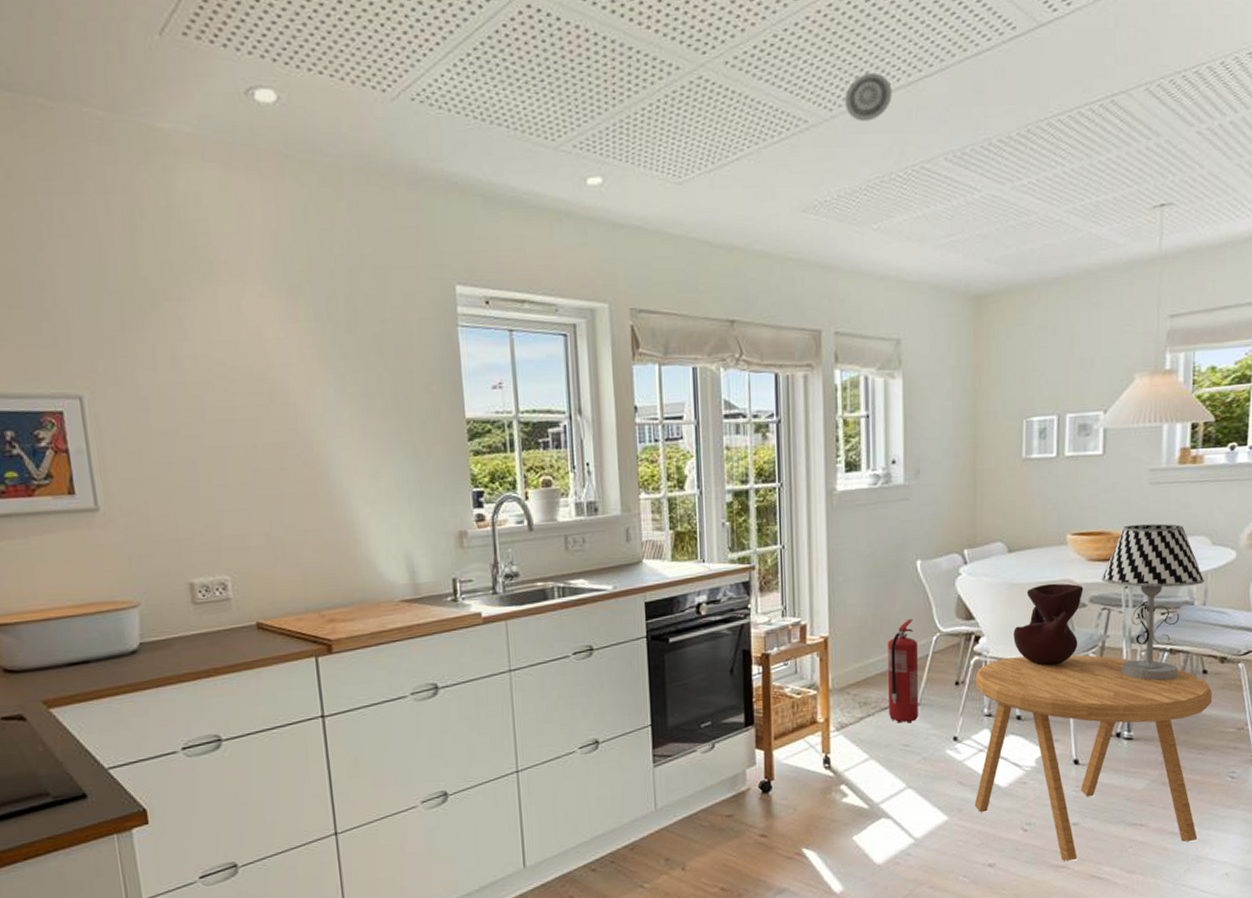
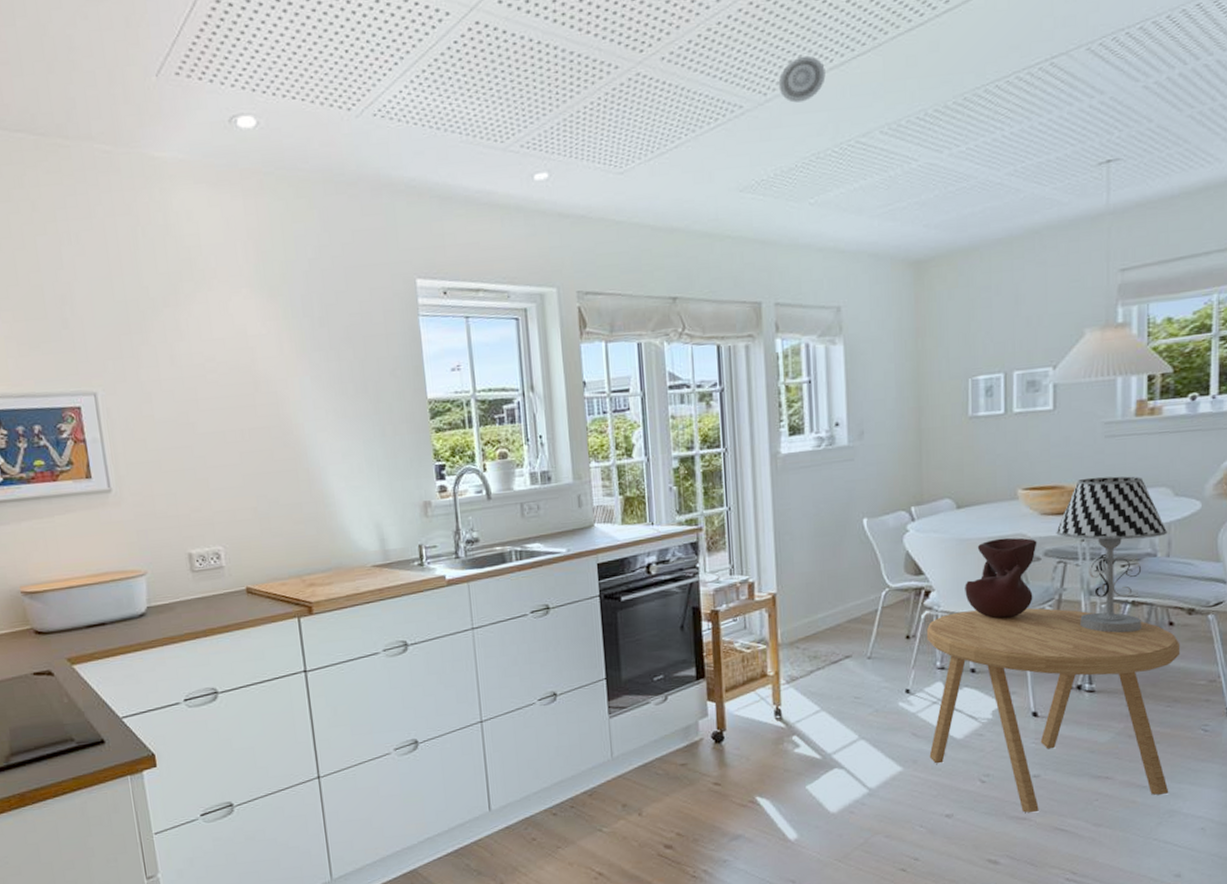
fire extinguisher: present [888,618,919,723] -> none [836,574,869,676]

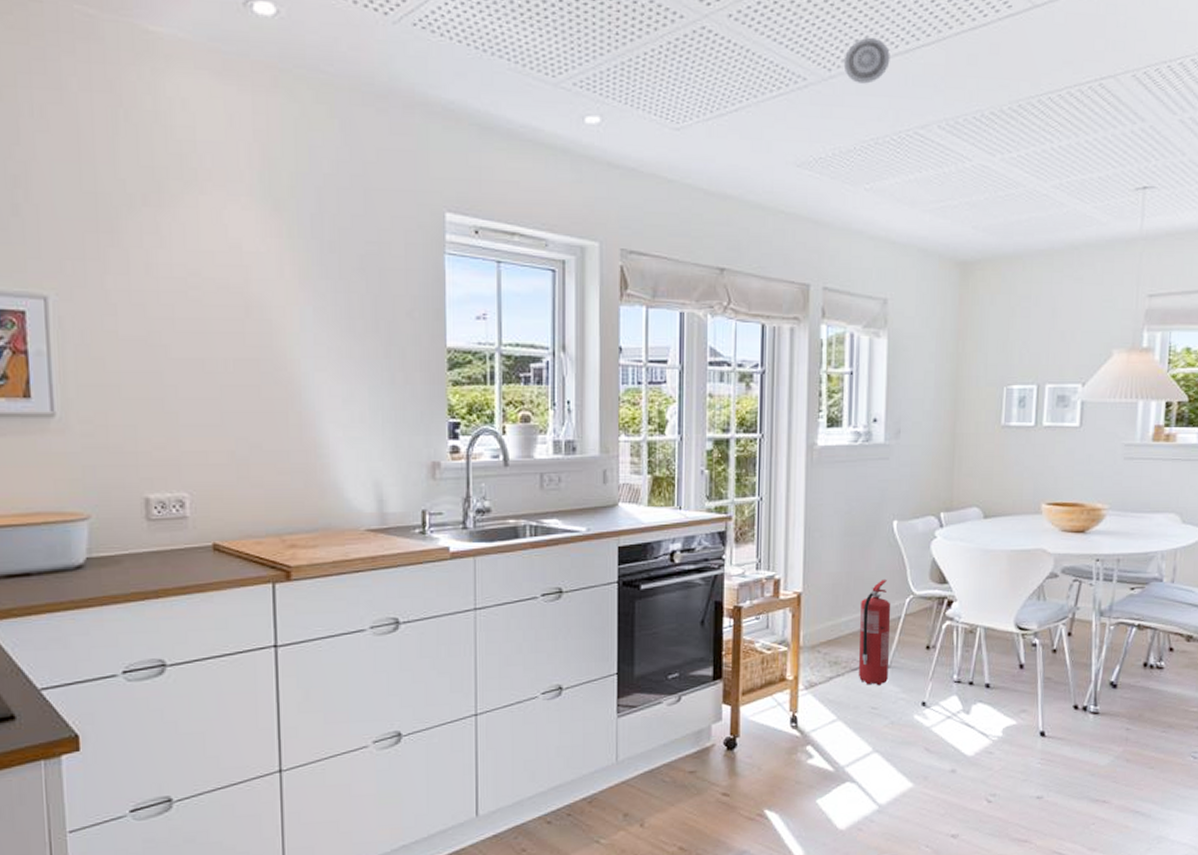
fire extinguisher: none [836,574,869,676] -> present [859,579,891,686]
side table: present [926,608,1181,813] -> none [940,624,1178,835]
vase: present [965,537,1037,619] -> none [985,552,1056,634]
table lamp: present [1056,476,1167,633] -> none [1074,498,1173,656]

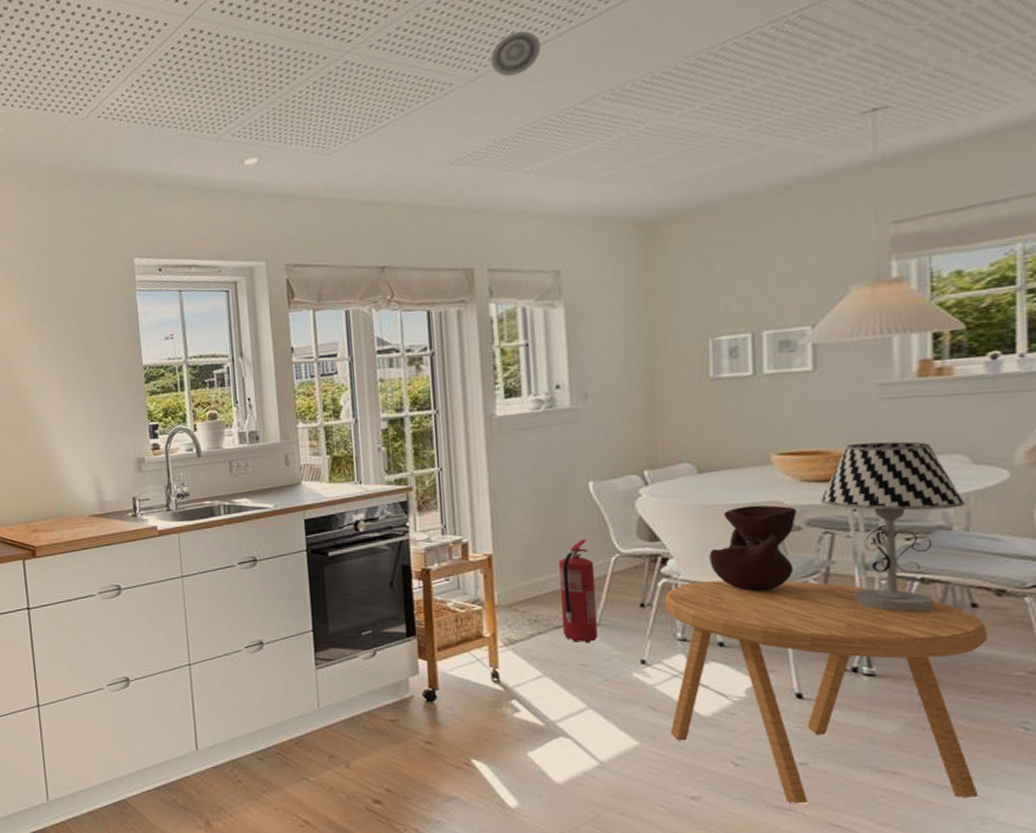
side table: none [940,624,1178,835] -> present [664,580,988,803]
vase: none [985,552,1056,634] -> present [709,505,797,590]
table lamp: none [1074,498,1173,656] -> present [820,441,965,613]

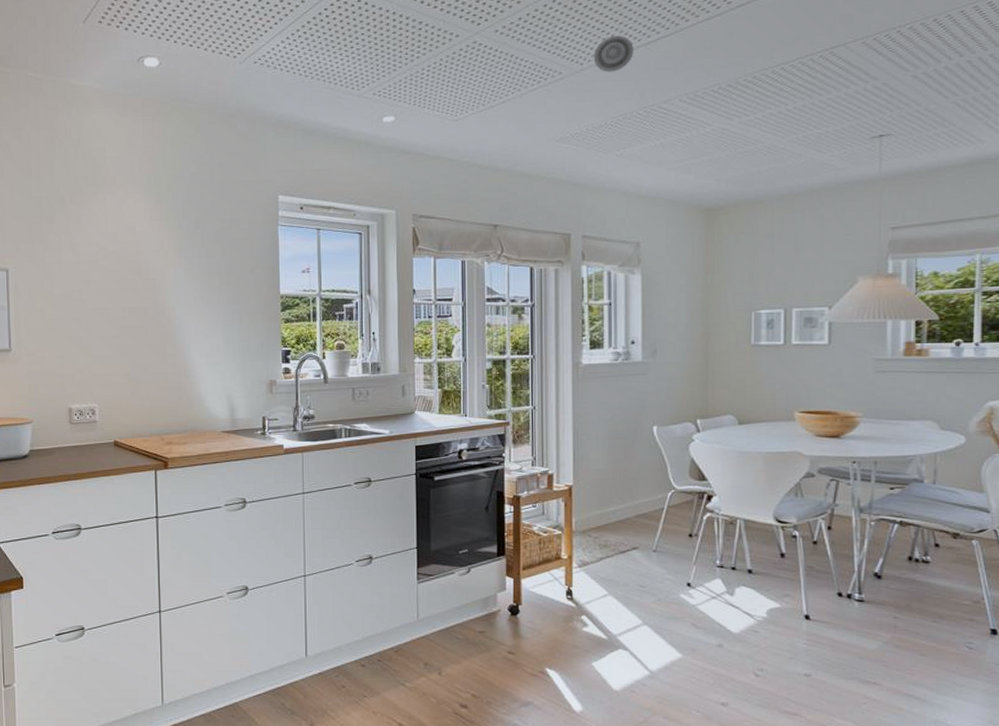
fire extinguisher: present [559,538,598,643] -> none [626,475,655,567]
side table: present [664,580,988,803] -> none [707,517,946,708]
vase: present [709,505,797,590] -> none [744,454,812,526]
table lamp: present [820,441,965,613] -> none [829,406,933,550]

